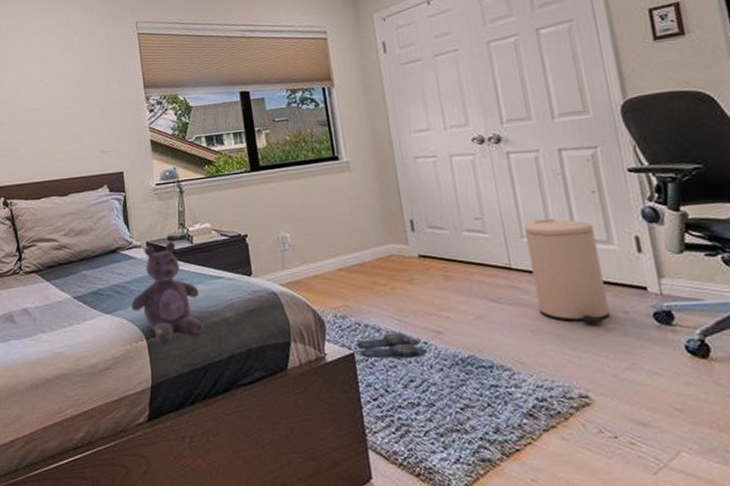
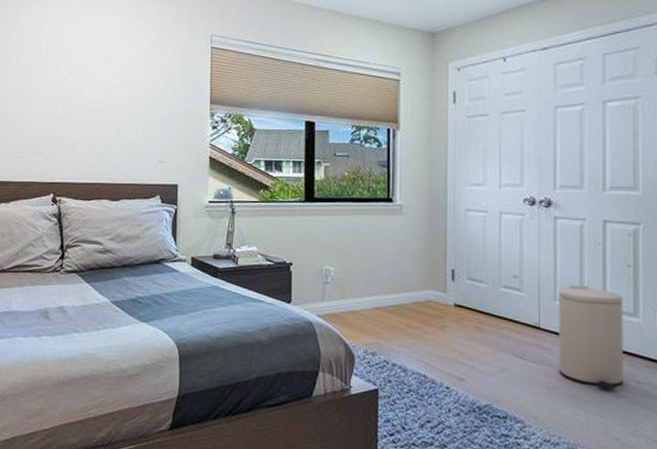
stuffed animal: present [131,242,204,346] -> none [168,260,237,360]
slippers: present [356,332,427,359] -> none [382,374,447,401]

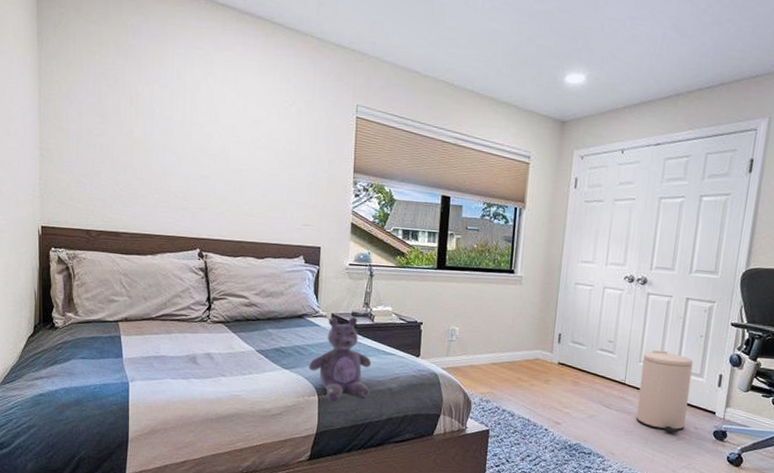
stuffed animal: none [168,260,237,360] -> present [309,316,372,403]

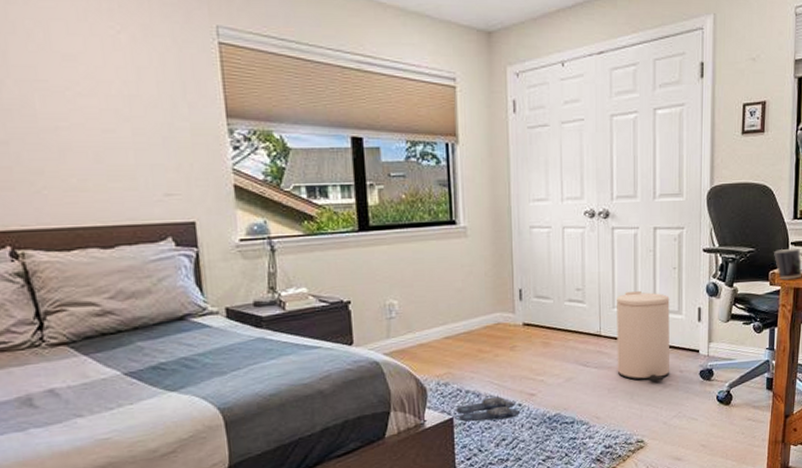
stuffed animal: present [309,316,372,403] -> none [204,308,294,423]
slippers: none [493,419,545,440] -> present [456,396,520,422]

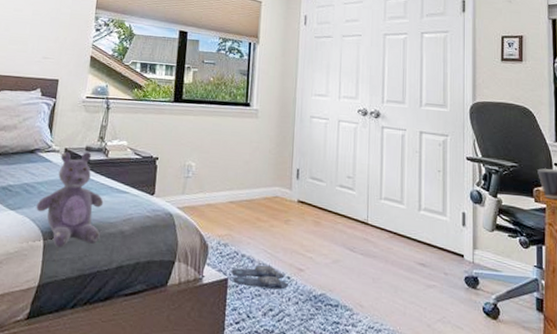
stuffed animal: none [204,308,294,423] -> present [36,151,104,249]
pedal bin: present [617,290,670,382] -> none [382,186,434,280]

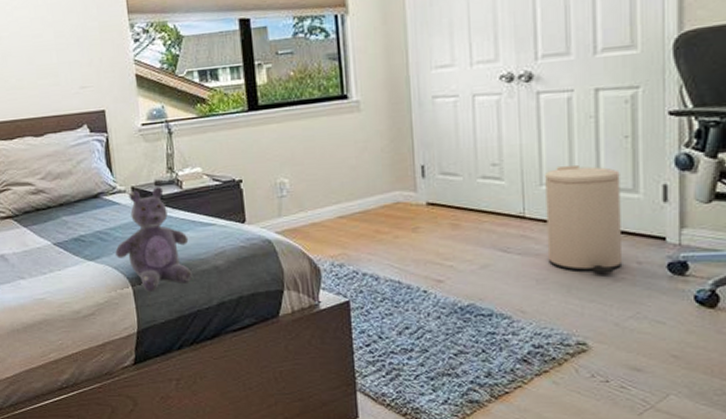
slippers: present [231,265,288,291] -> none [352,281,425,307]
pedal bin: none [382,186,434,280] -> present [545,164,621,274]

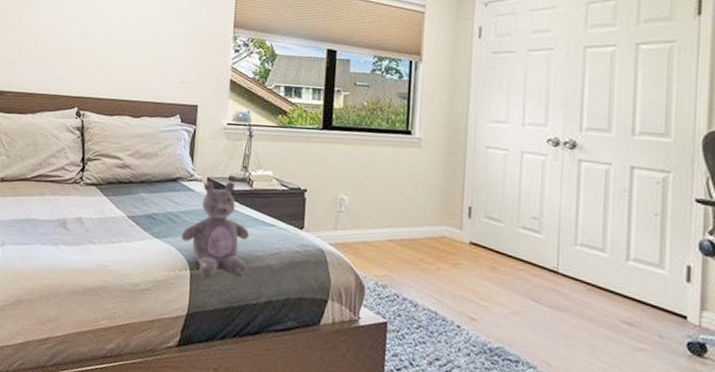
pedal bin: present [545,164,621,274] -> none [575,231,648,342]

